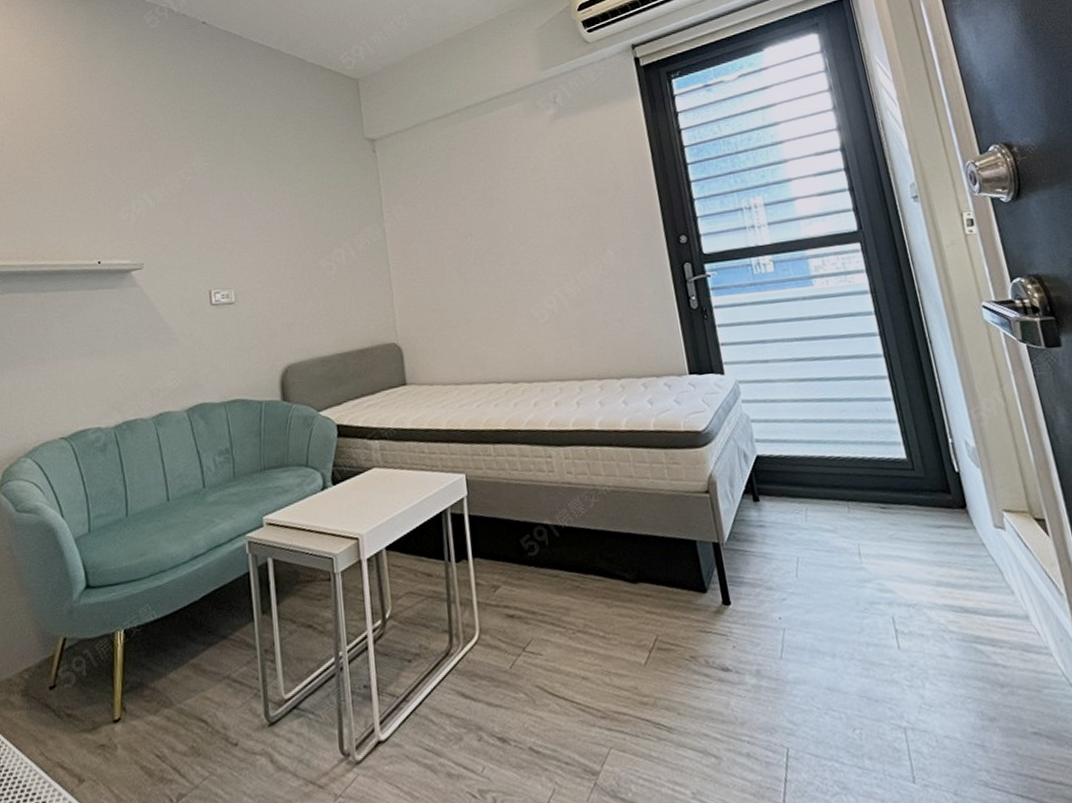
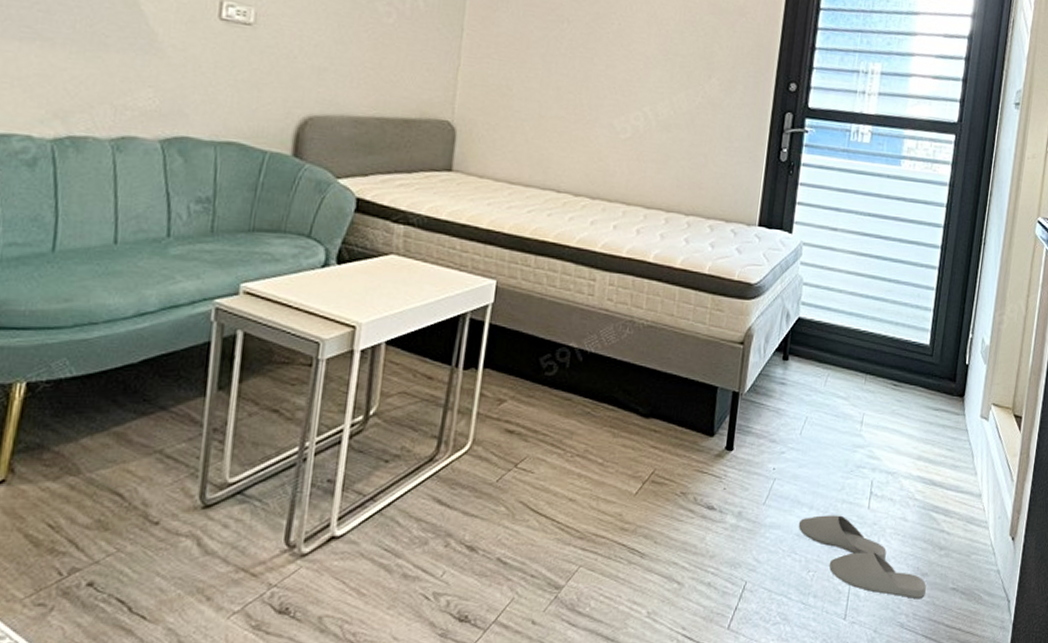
slippers: none [825,660,1002,750] -> present [798,515,926,598]

